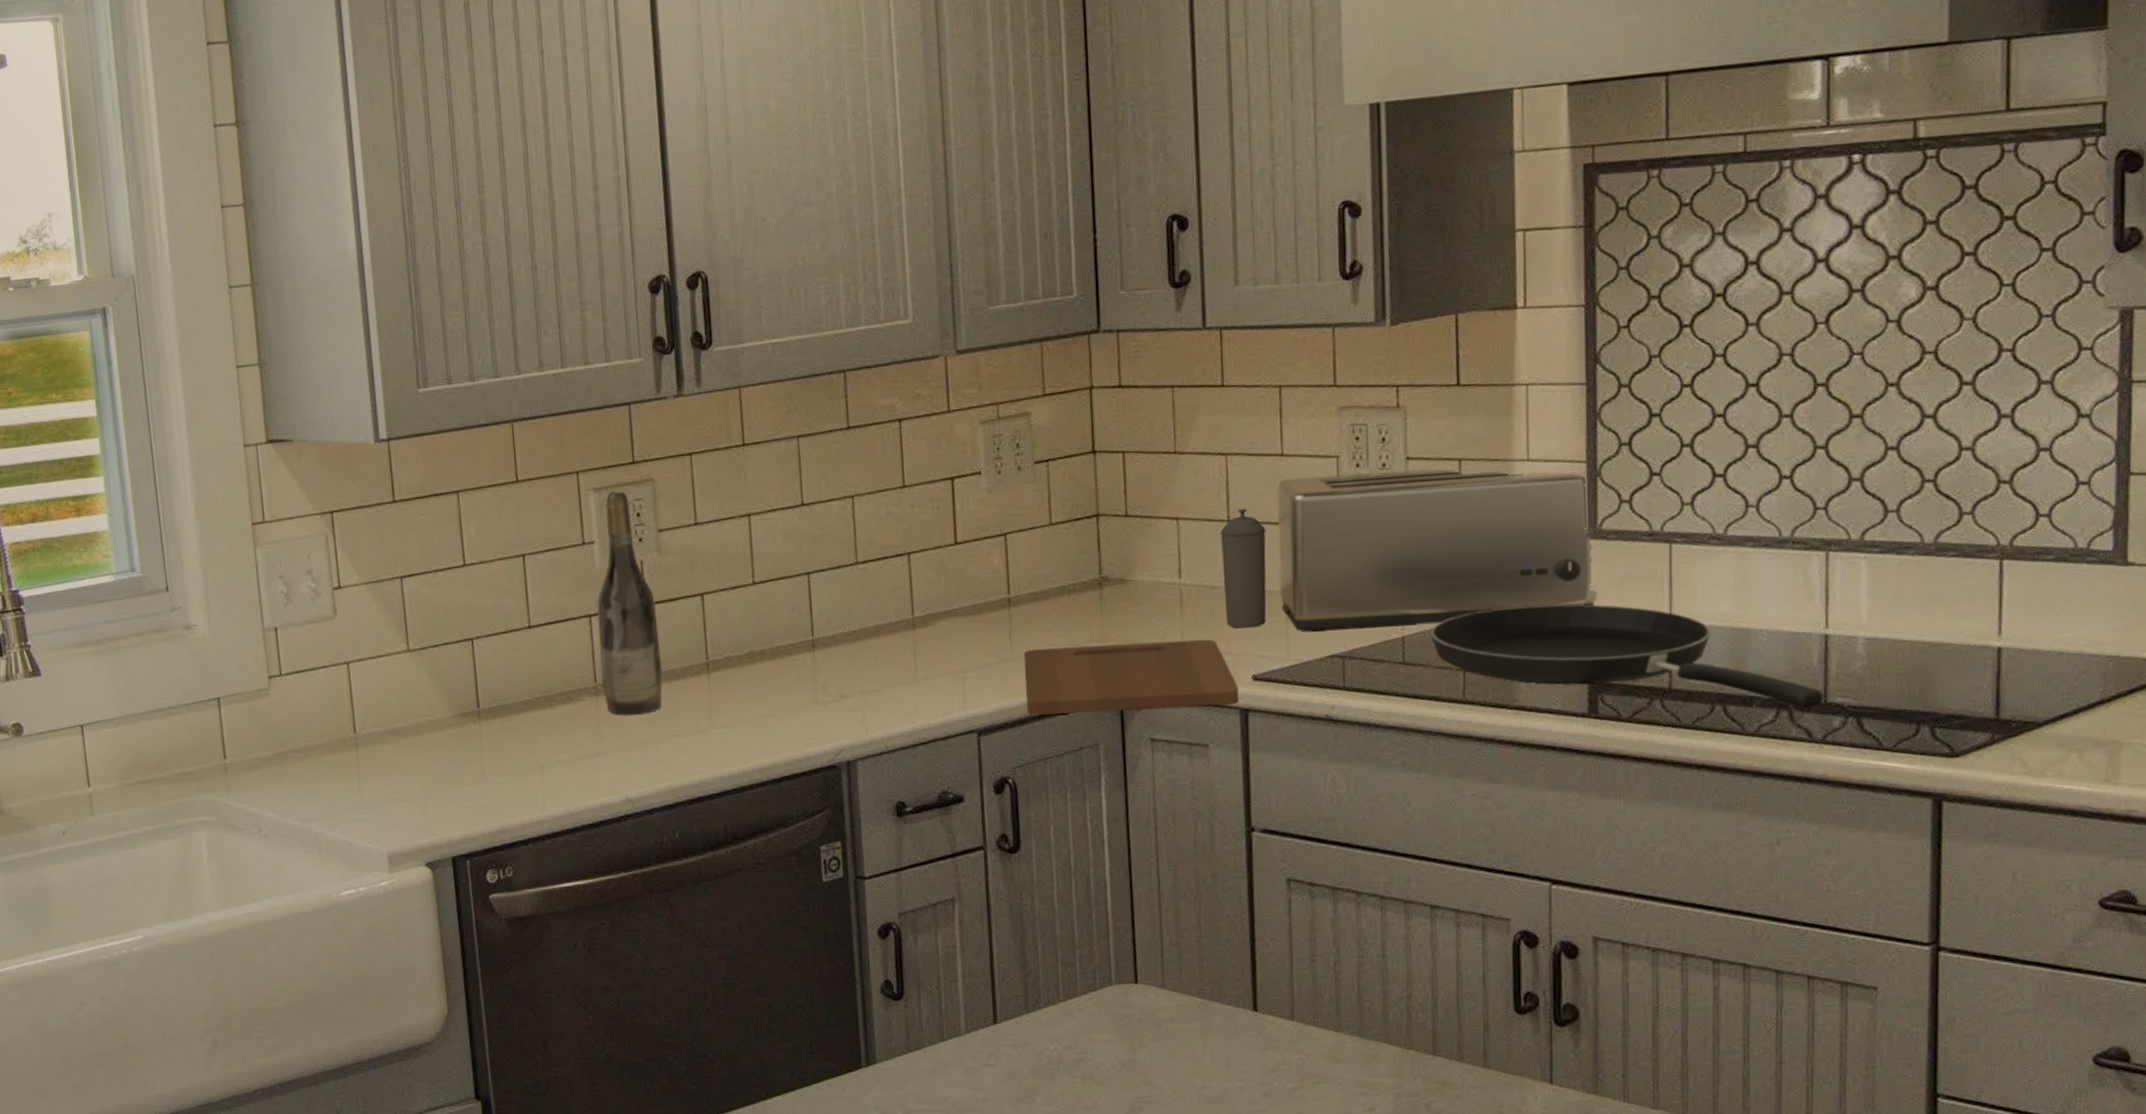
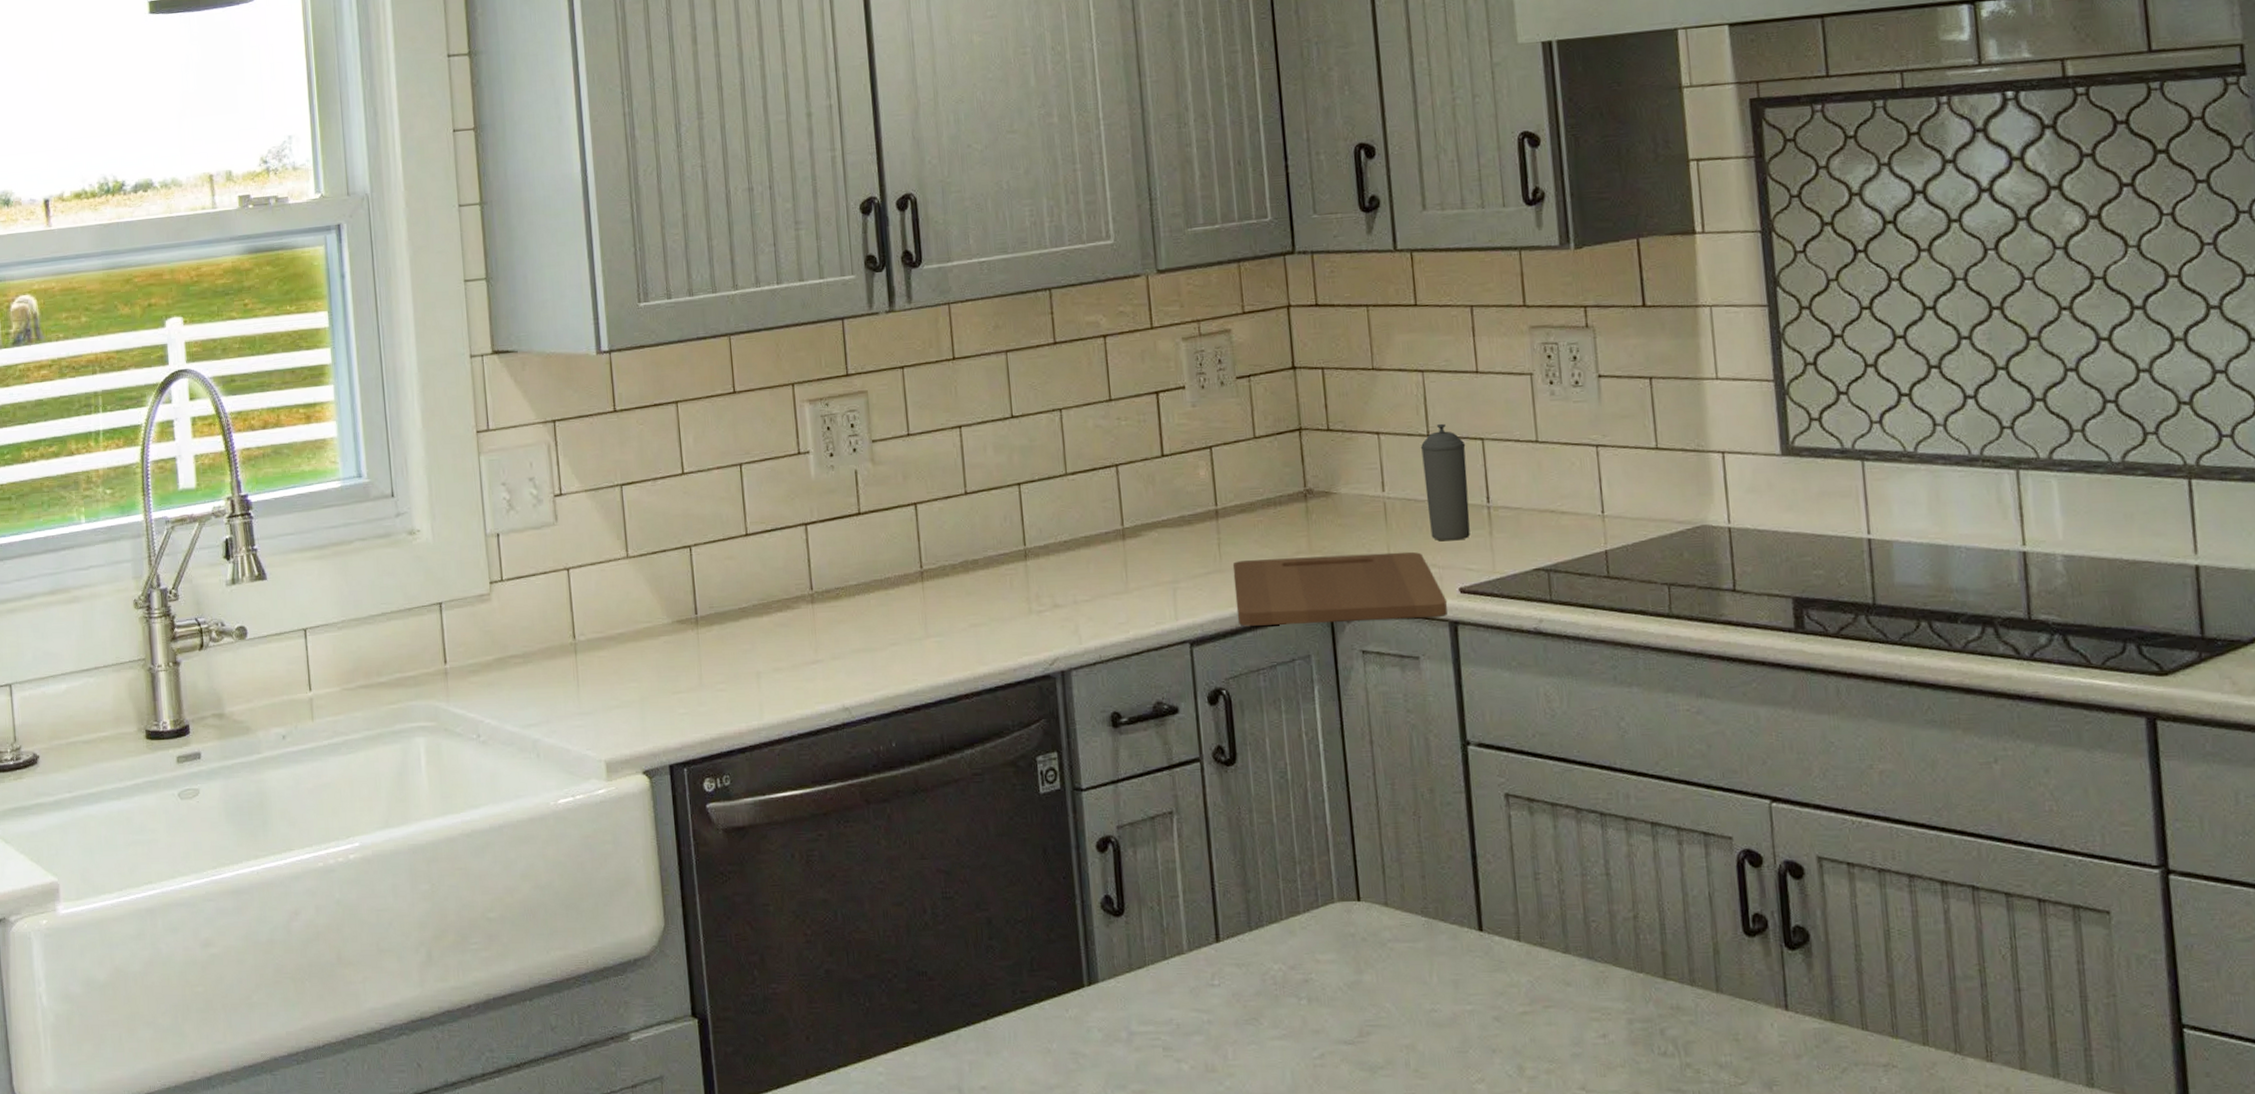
wine bottle: present [597,491,663,715] -> none [812,402,878,622]
toaster: present [1277,468,1598,632] -> none [1474,386,1795,545]
frying pan: present [1429,604,1824,708] -> none [1632,519,2028,625]

